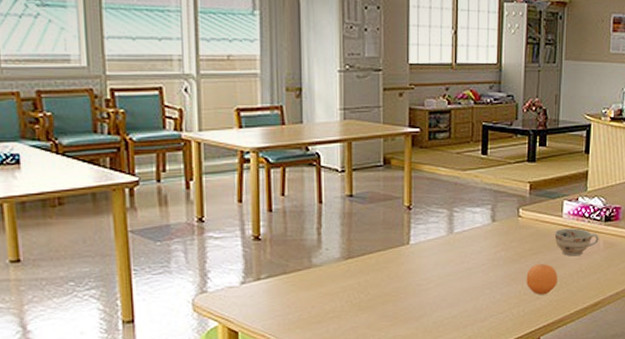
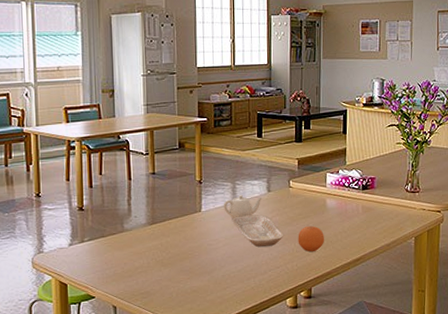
teapot: none [438,225,485,253] -> present [224,195,262,219]
tray: none [448,249,510,288] -> present [232,215,284,247]
teacup: present [554,228,599,256] -> none [320,196,358,219]

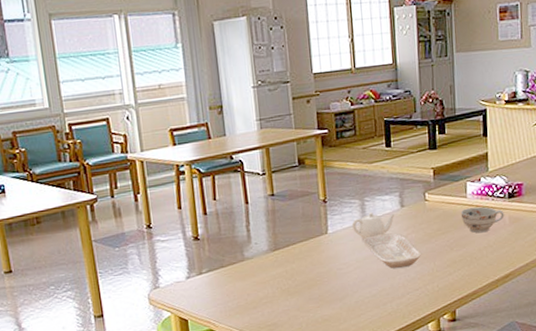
fruit: present [298,225,324,253] -> none [437,241,468,271]
teacup: none [320,196,358,219] -> present [460,206,504,233]

